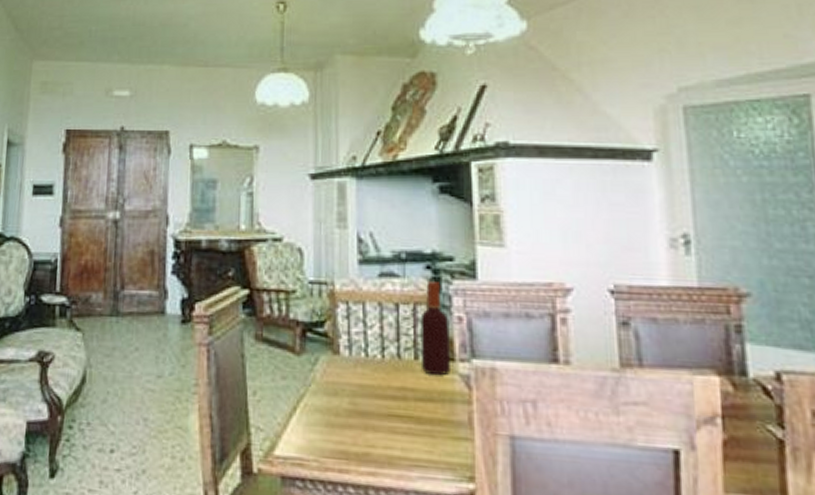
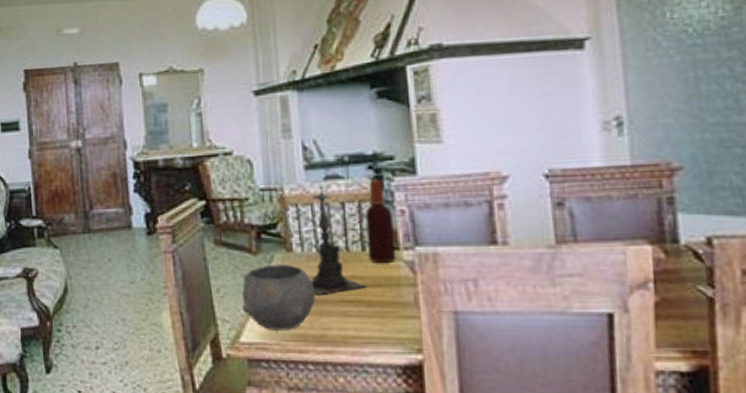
bowl: none [279,367,362,445] -> present [242,264,316,330]
candle holder: none [357,284,417,406] -> present [311,186,366,295]

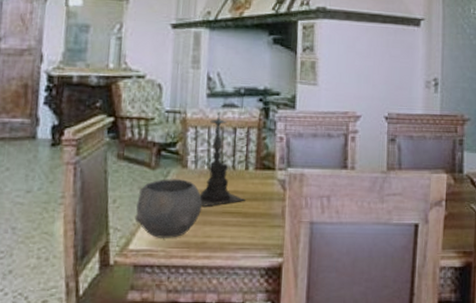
bottle: present [365,180,396,264] -> none [250,111,274,181]

